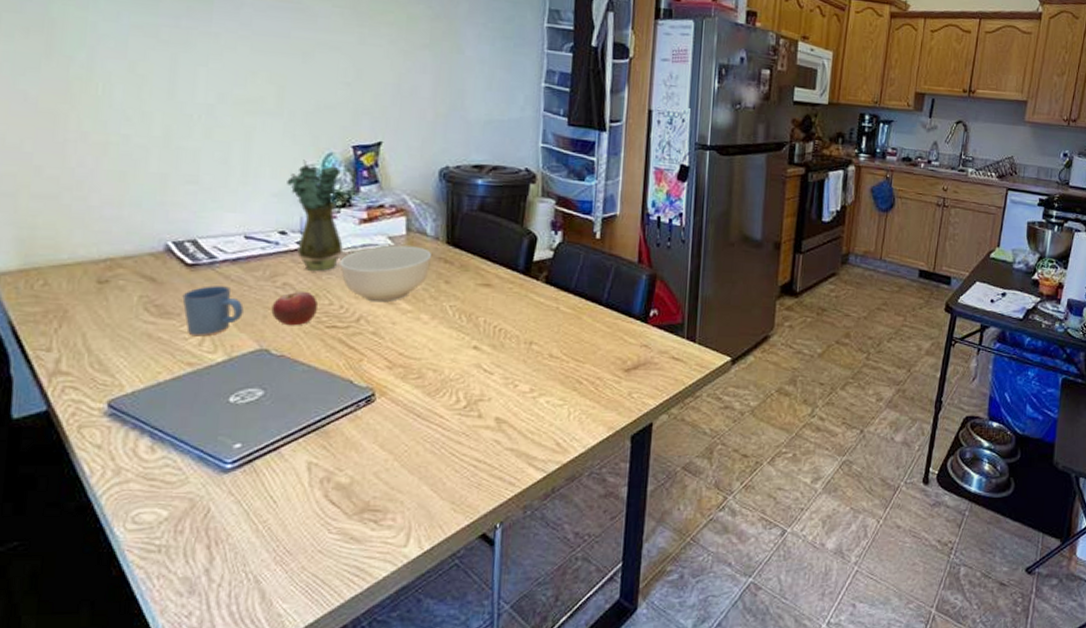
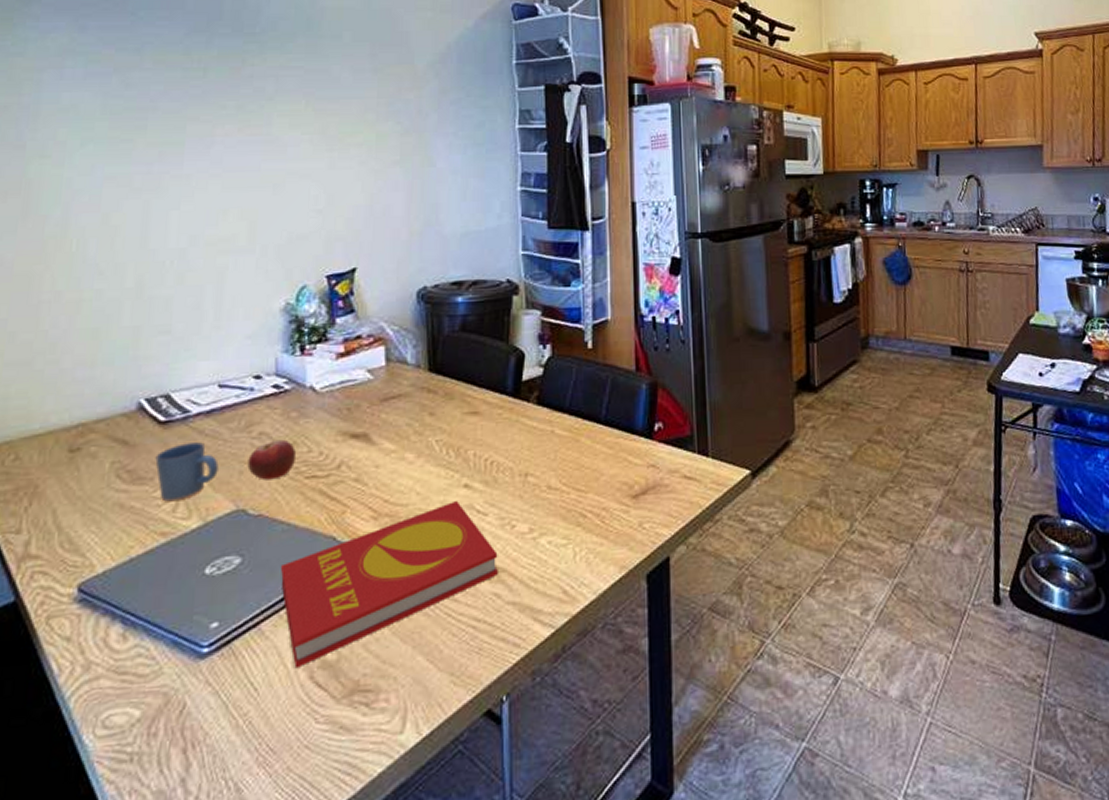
vase: present [287,159,343,271] -> none [260,296,320,416]
book: none [300,359,501,488] -> present [280,500,498,669]
bowl: present [340,245,432,303] -> none [317,377,414,445]

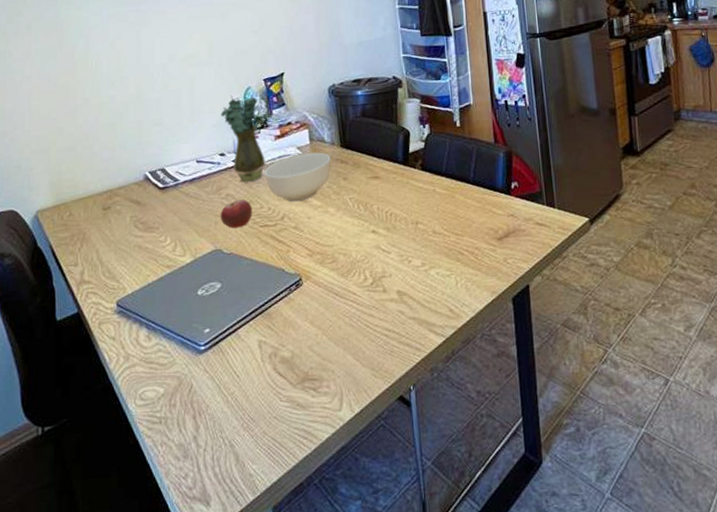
mug: present [155,442,219,502] -> none [159,202,201,244]
vase: none [260,296,320,416] -> present [221,95,265,182]
book: present [280,500,498,669] -> none [247,242,401,362]
bowl: none [317,377,414,445] -> present [264,152,331,202]

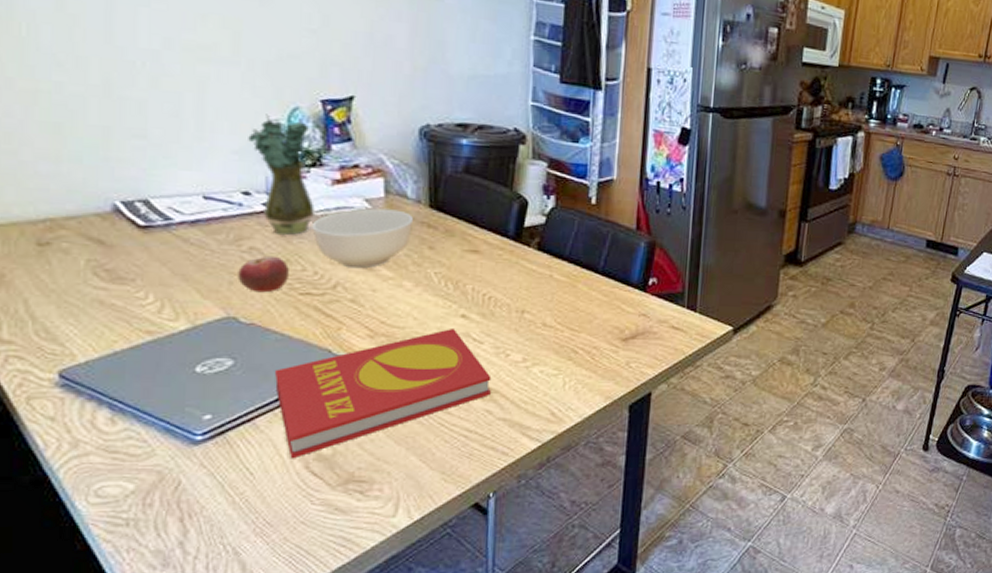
book: none [247,242,401,362] -> present [274,327,492,459]

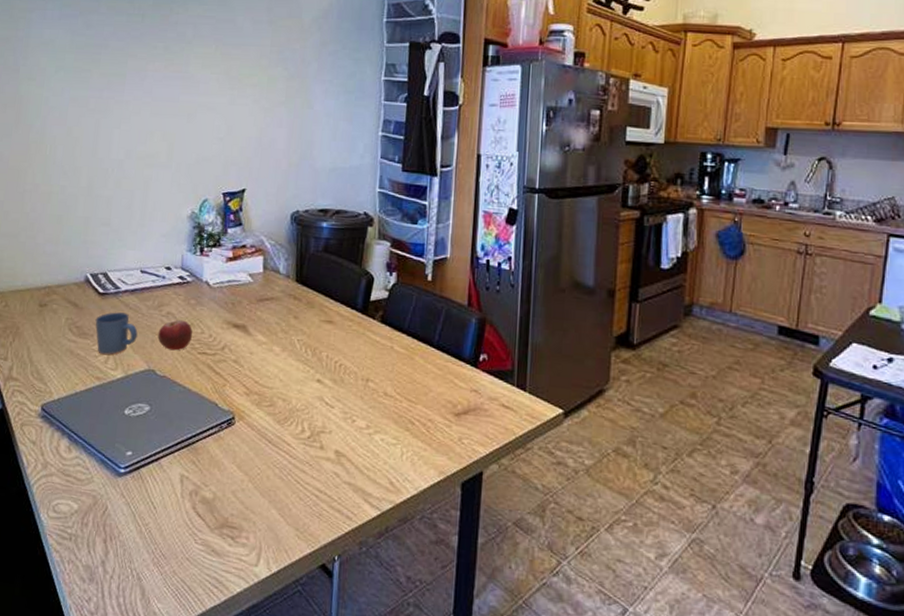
mug: none [136,249,206,304] -> present [95,312,138,356]
vase: present [248,114,315,235] -> none [172,205,213,303]
book: present [274,327,492,459] -> none [176,391,340,499]
bowl: present [312,208,414,269] -> none [210,281,284,334]

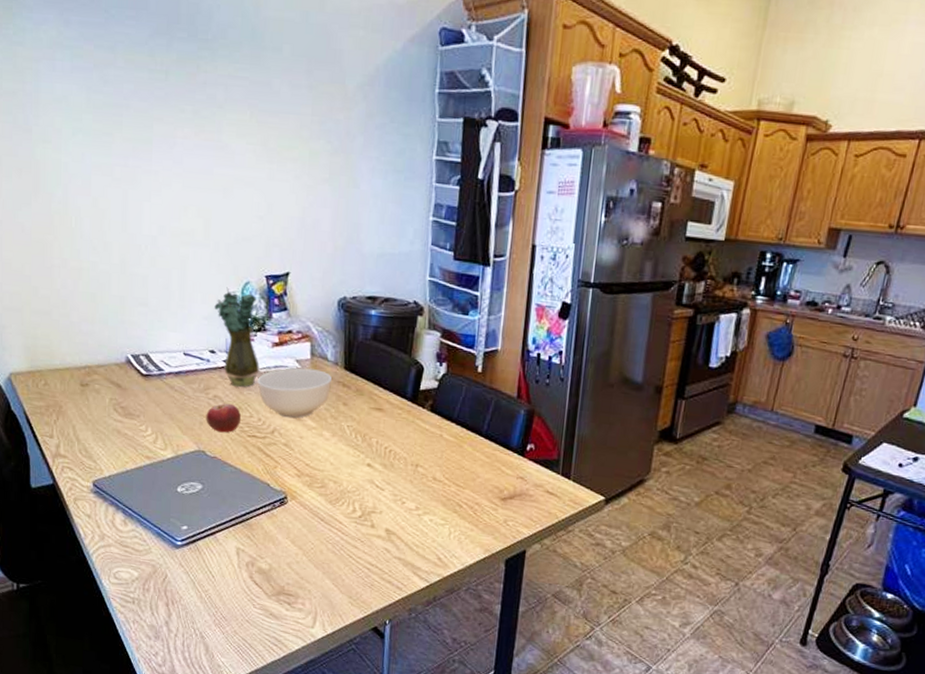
mug: present [95,312,138,356] -> none [140,394,185,436]
vase: none [172,205,213,303] -> present [214,287,260,387]
bowl: none [210,281,284,334] -> present [257,367,333,418]

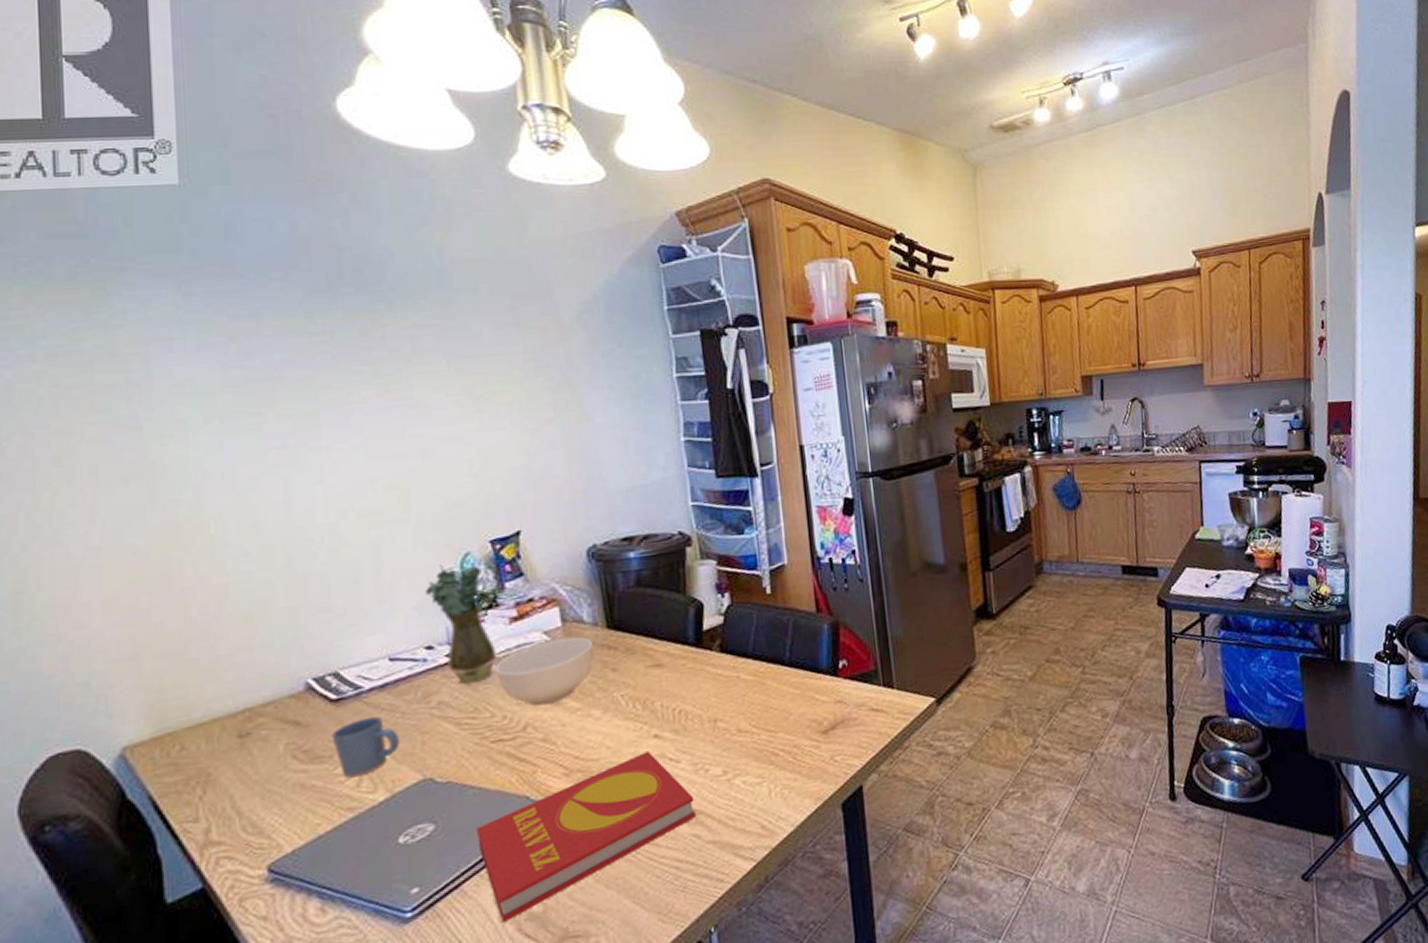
mug: none [140,394,185,436] -> present [331,716,400,778]
fruit: present [206,403,242,433] -> none [429,706,480,748]
book: none [229,474,390,569] -> present [475,750,696,923]

